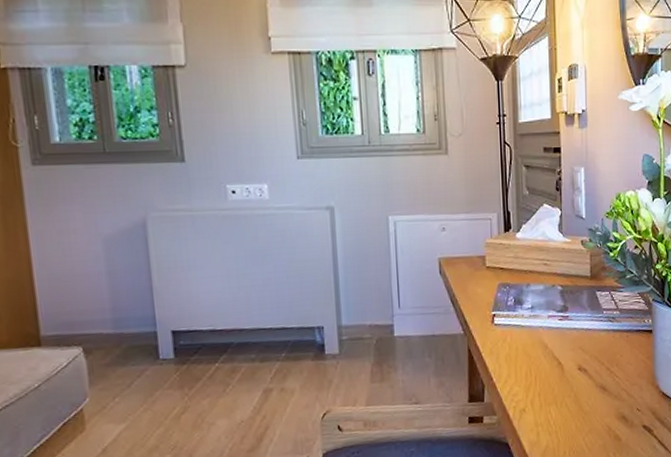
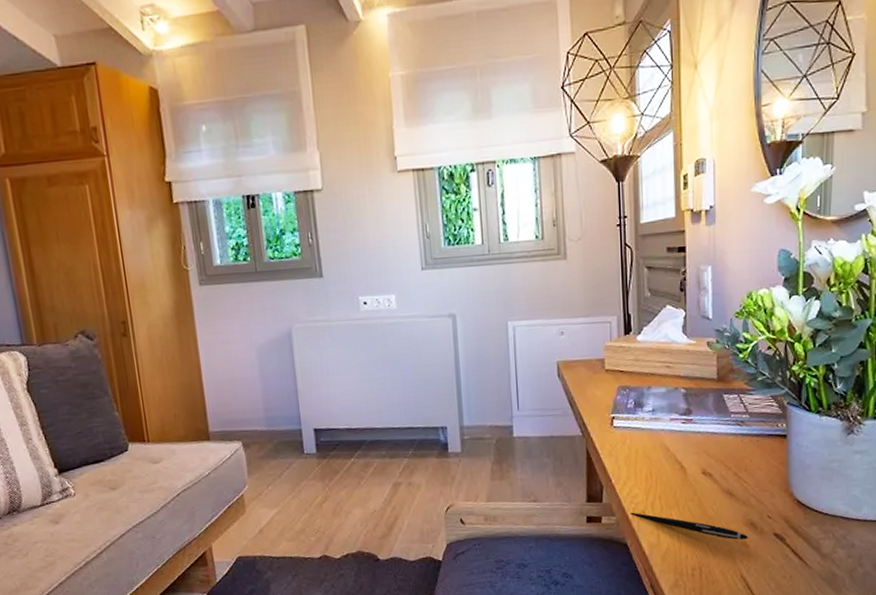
pen: none [511,410,620,434] -> present [630,512,748,540]

